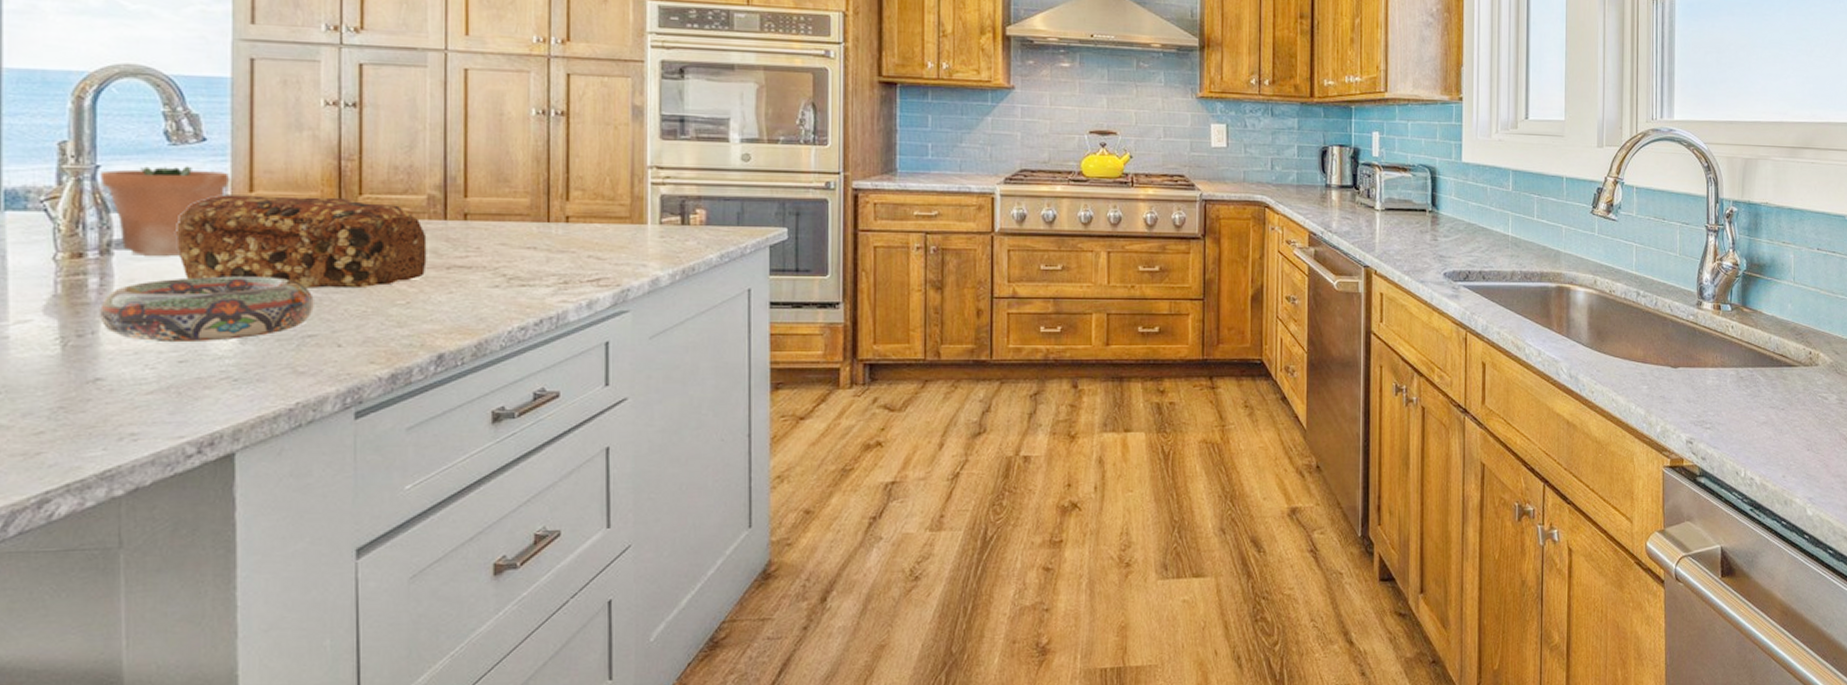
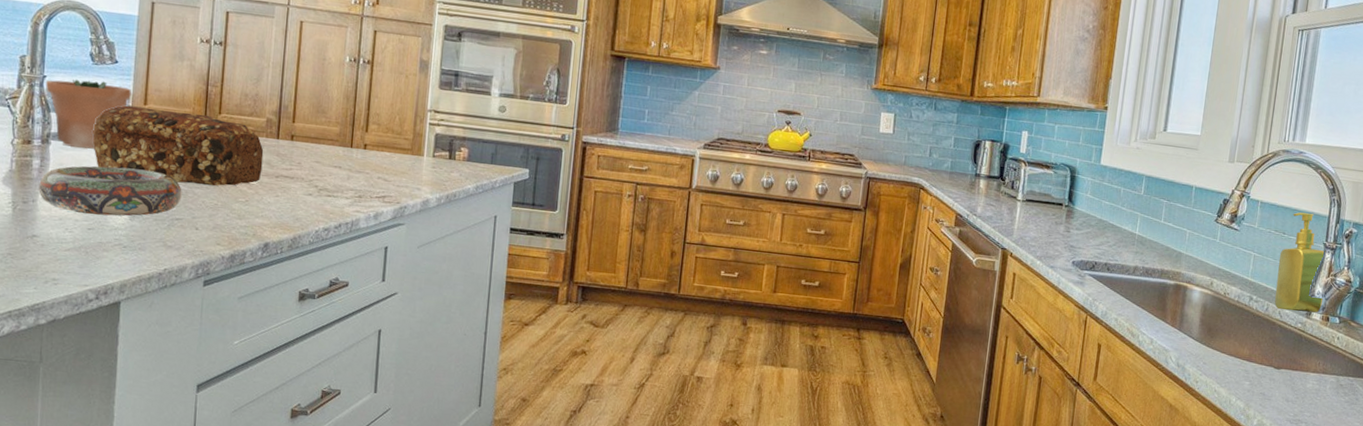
soap dispenser: none [1662,195,1711,303] -> present [1274,212,1326,313]

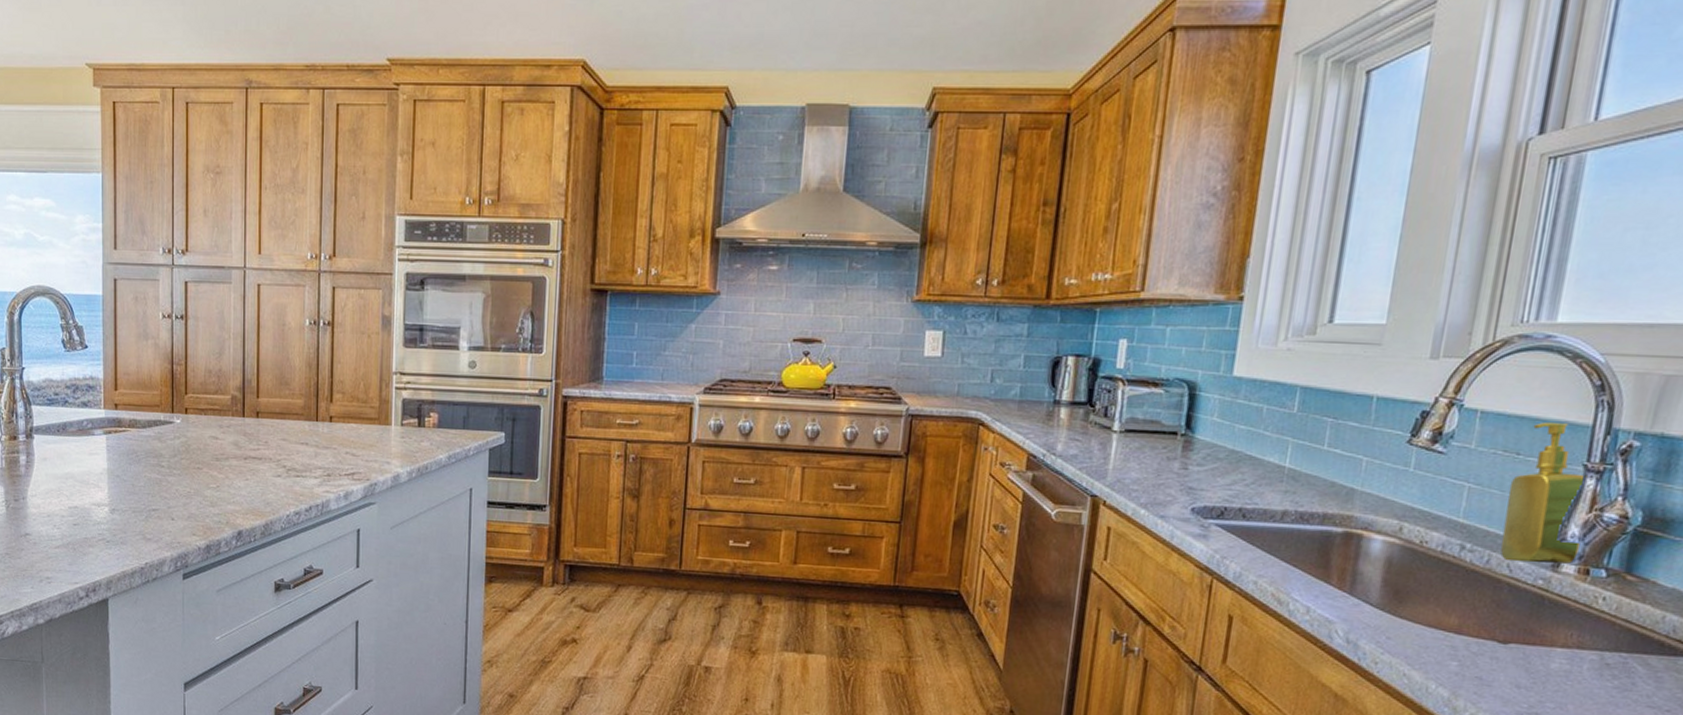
decorative bowl: present [38,166,182,216] -> none [27,458,156,510]
planter: present [46,79,131,149] -> none [25,368,102,441]
bread loaf: present [92,105,264,186] -> none [70,392,231,472]

